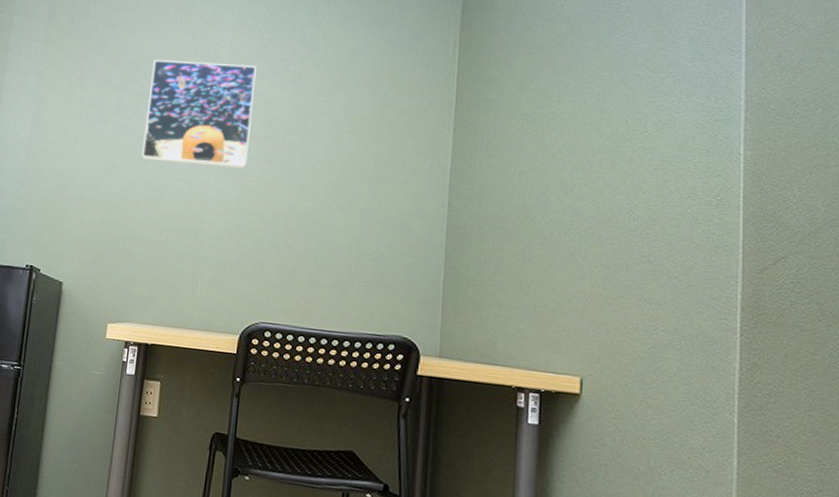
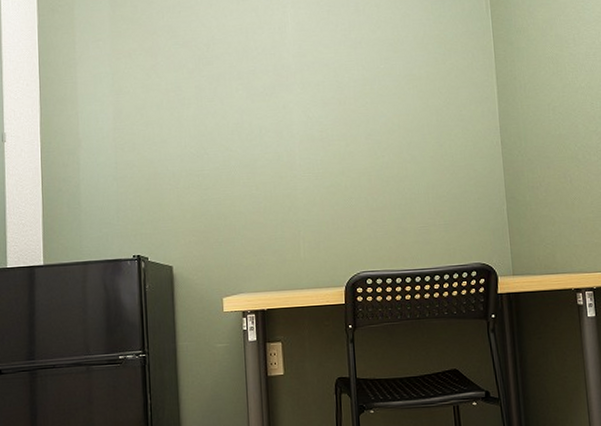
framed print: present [141,60,256,168] -> none [224,37,327,139]

